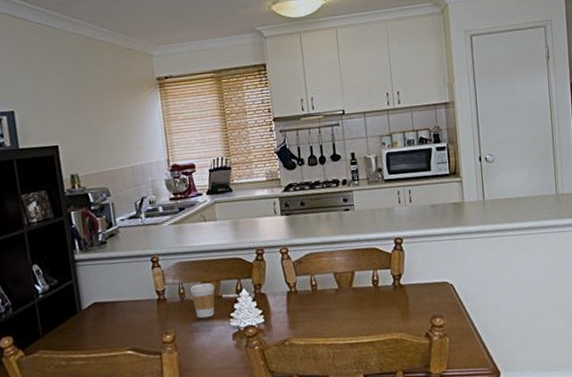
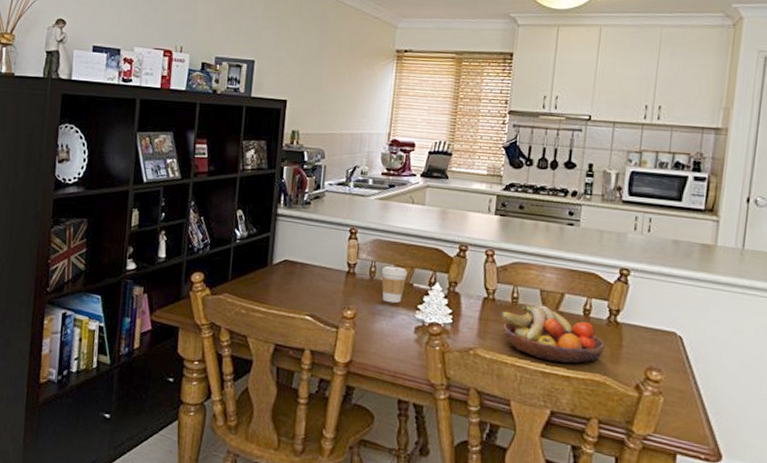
fruit bowl: none [304,285,396,333] -> present [499,304,605,364]

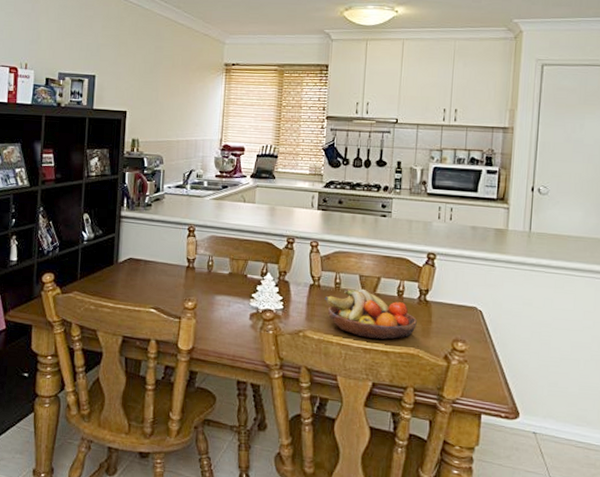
coffee cup: present [381,265,407,304] -> none [218,259,241,294]

